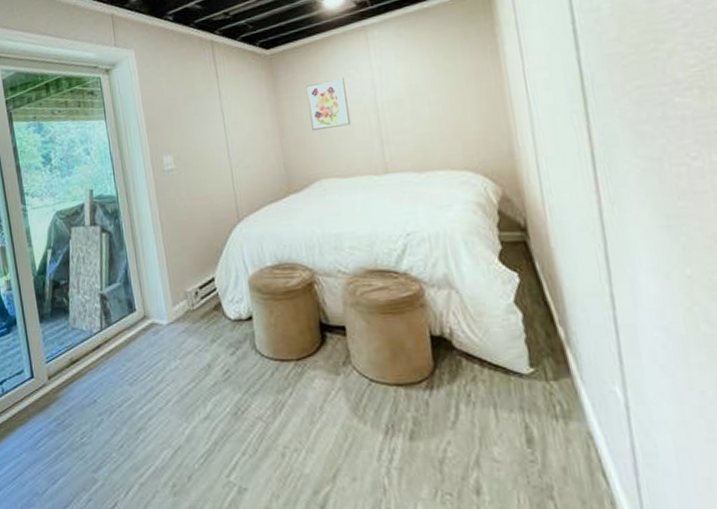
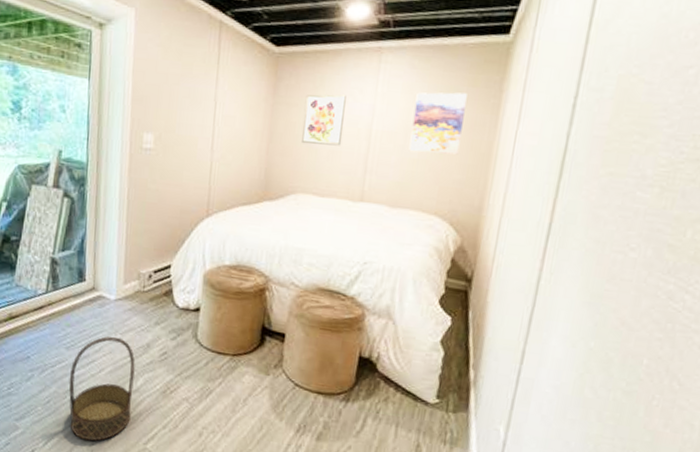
basket: none [137,363,208,483] -> present [69,336,135,441]
wall art: none [411,46,471,114] -> present [409,92,467,155]

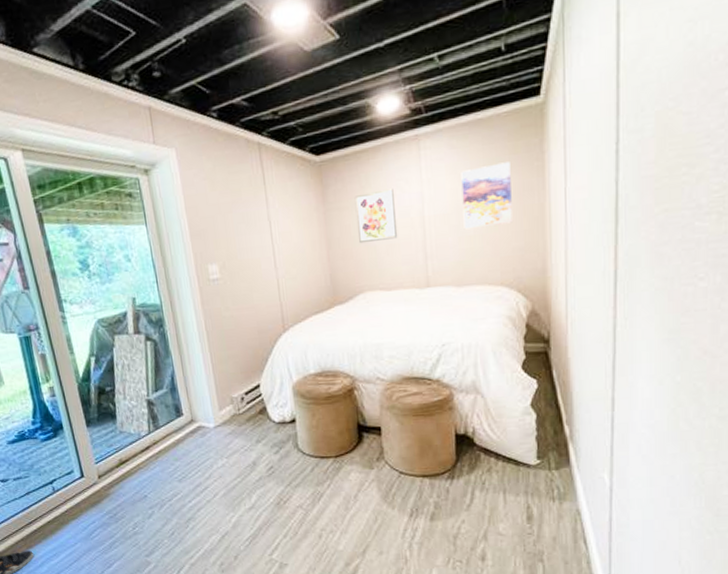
basket: present [69,336,135,441] -> none [186,461,252,562]

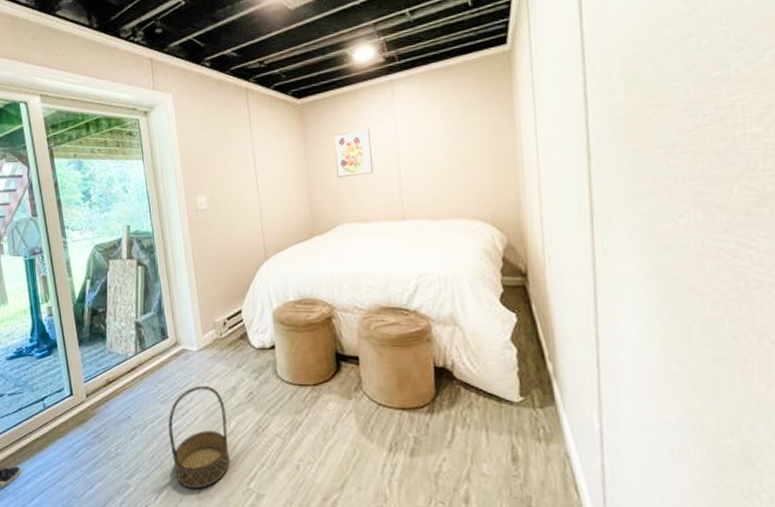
basket: none [186,461,252,562] -> present [168,385,230,489]
wall art: present [461,162,512,230] -> none [433,104,485,166]

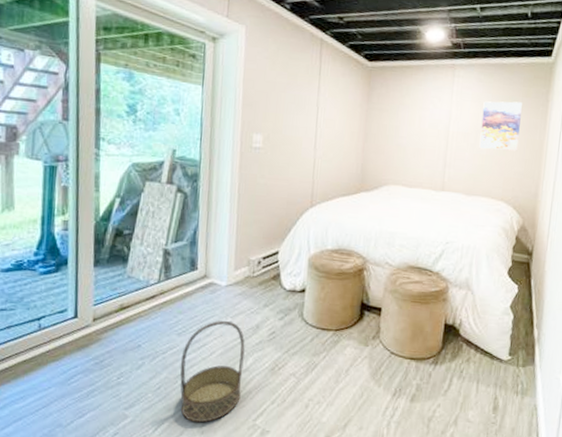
wall art: present [333,128,374,179] -> none [392,102,428,145]
wall art: none [433,104,485,166] -> present [479,101,522,151]

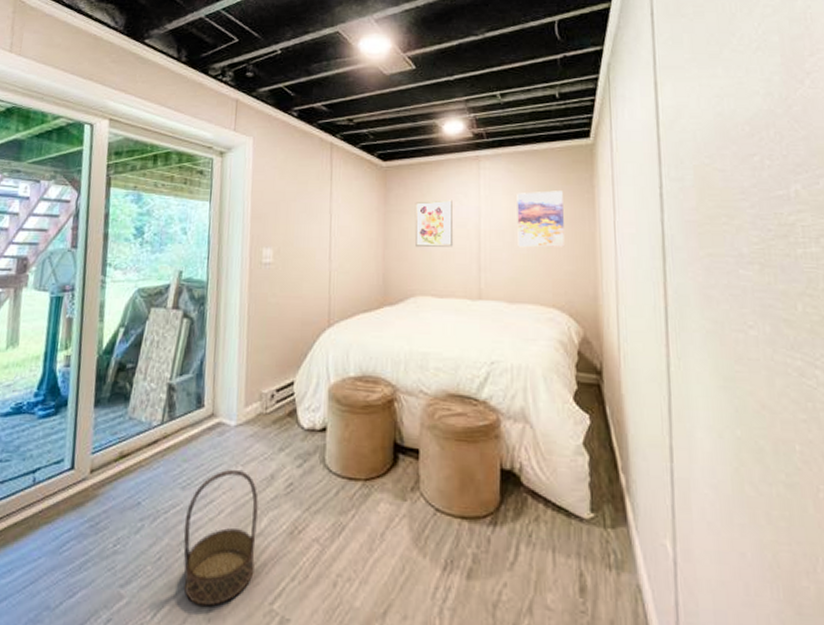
wall art: none [392,102,428,145] -> present [414,200,454,248]

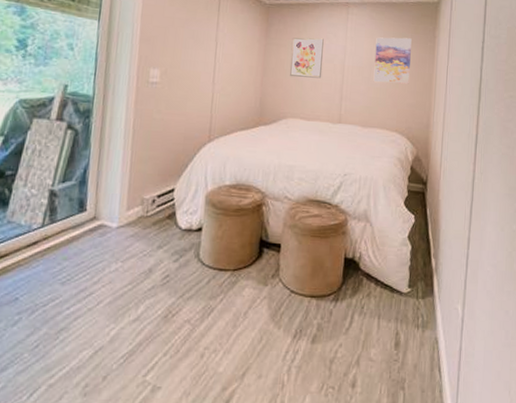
basket: present [183,469,258,607] -> none [61,265,136,384]

